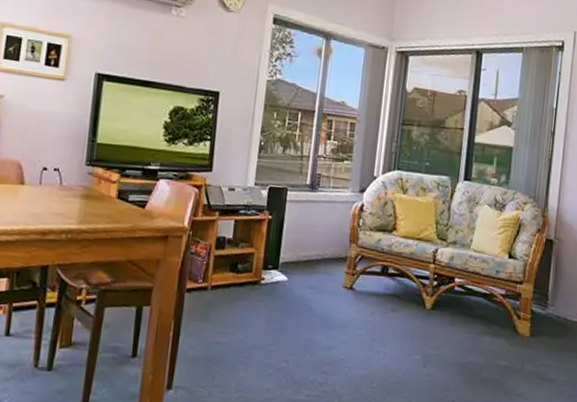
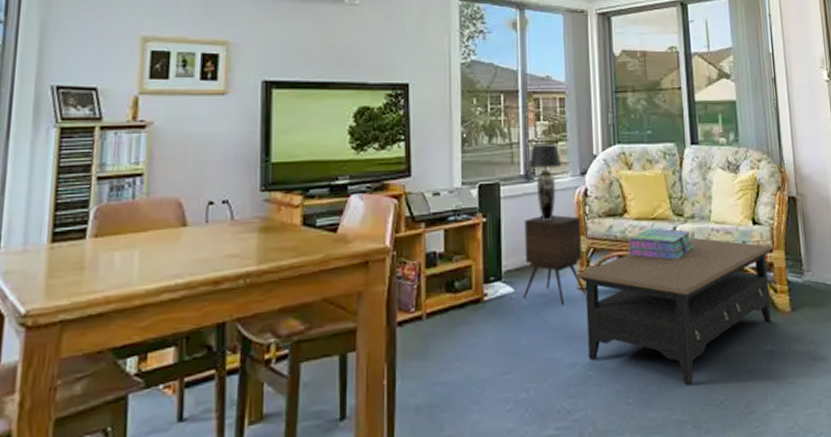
side table: none [294,221,354,298] -> present [523,215,587,305]
table lamp: none [314,159,345,226] -> present [528,143,562,221]
coffee table: none [343,260,523,381] -> present [576,237,773,385]
stack of books: none [392,246,451,278] -> present [628,228,693,261]

